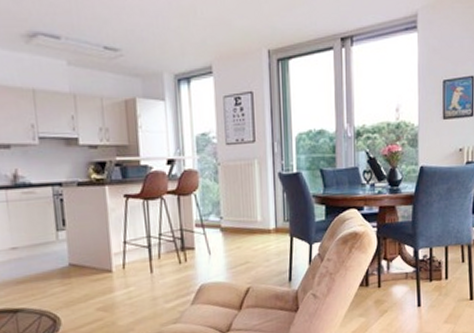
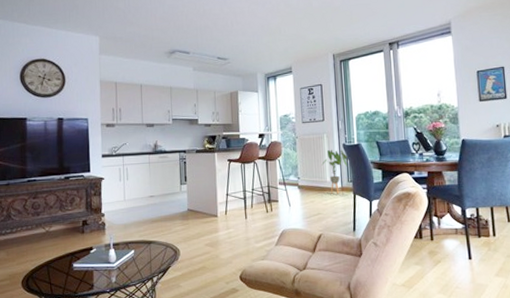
house plant: none [251,179,284,237] -> present [321,149,348,194]

